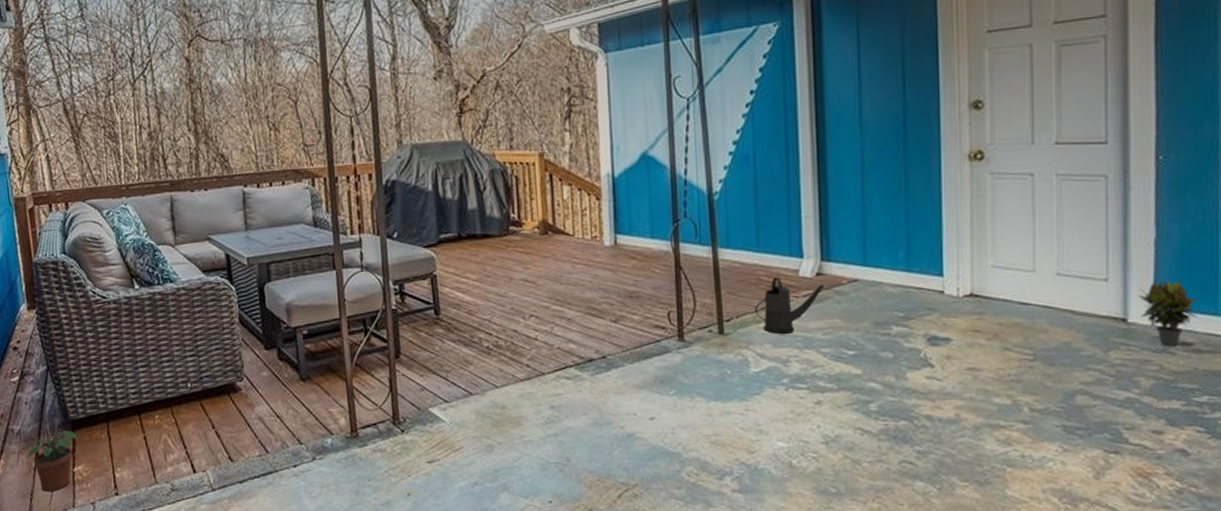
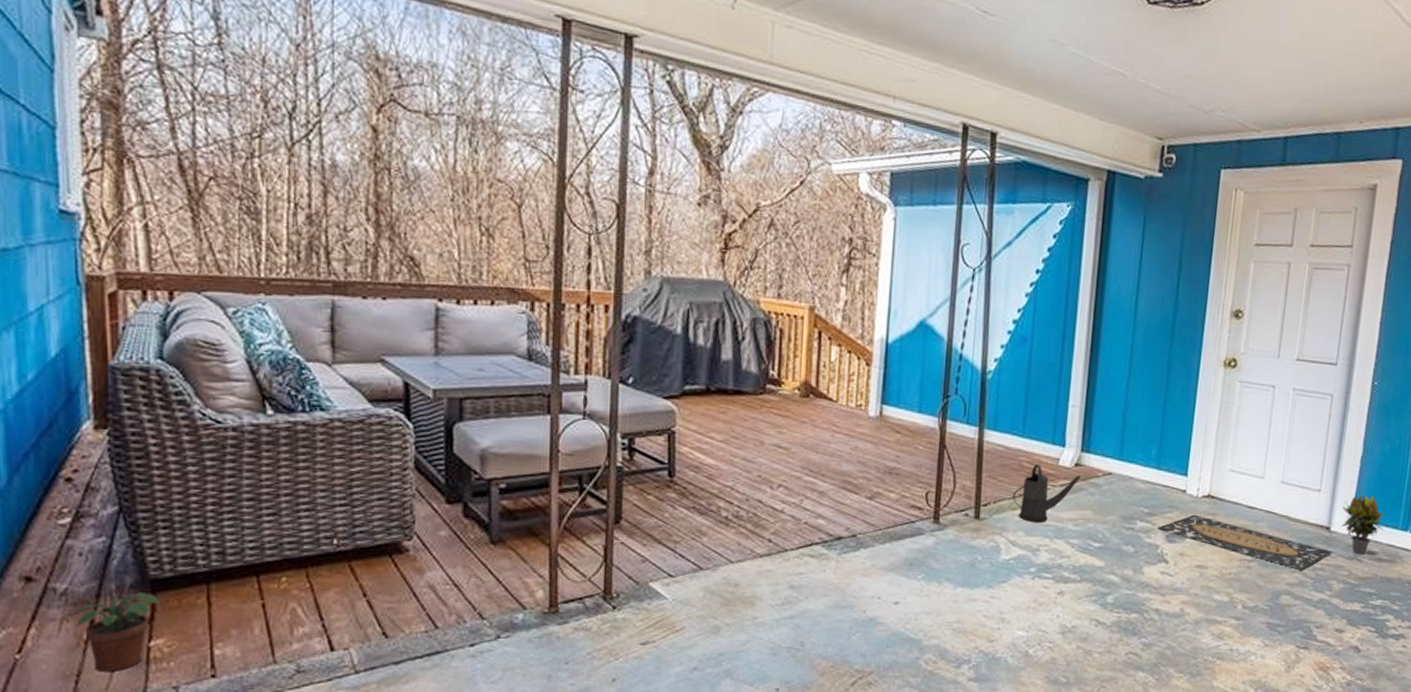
doormat: none [916,315,1134,367] -> present [1157,514,1332,570]

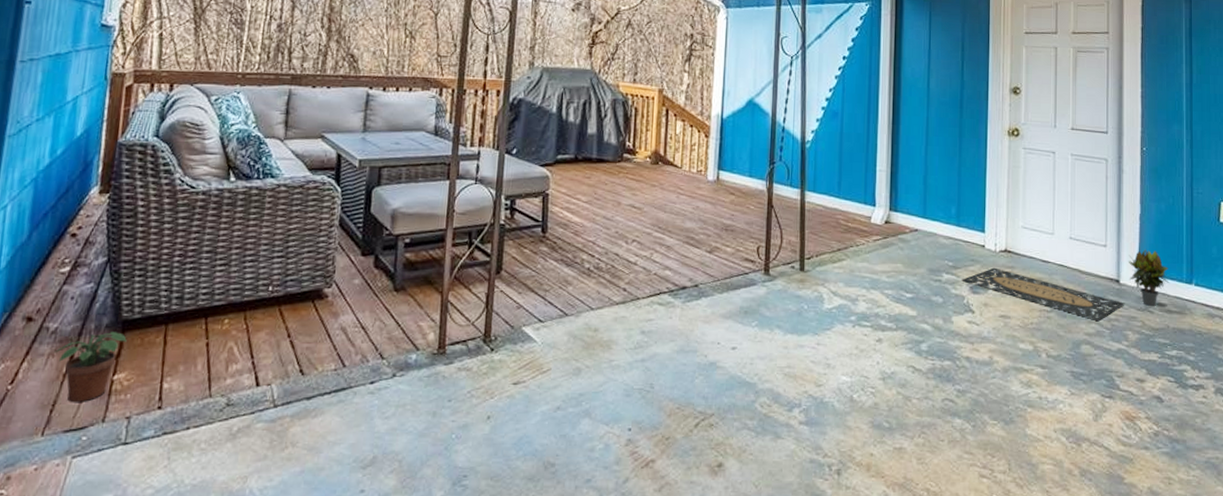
watering can: present [1012,464,1080,522] -> none [832,222,890,274]

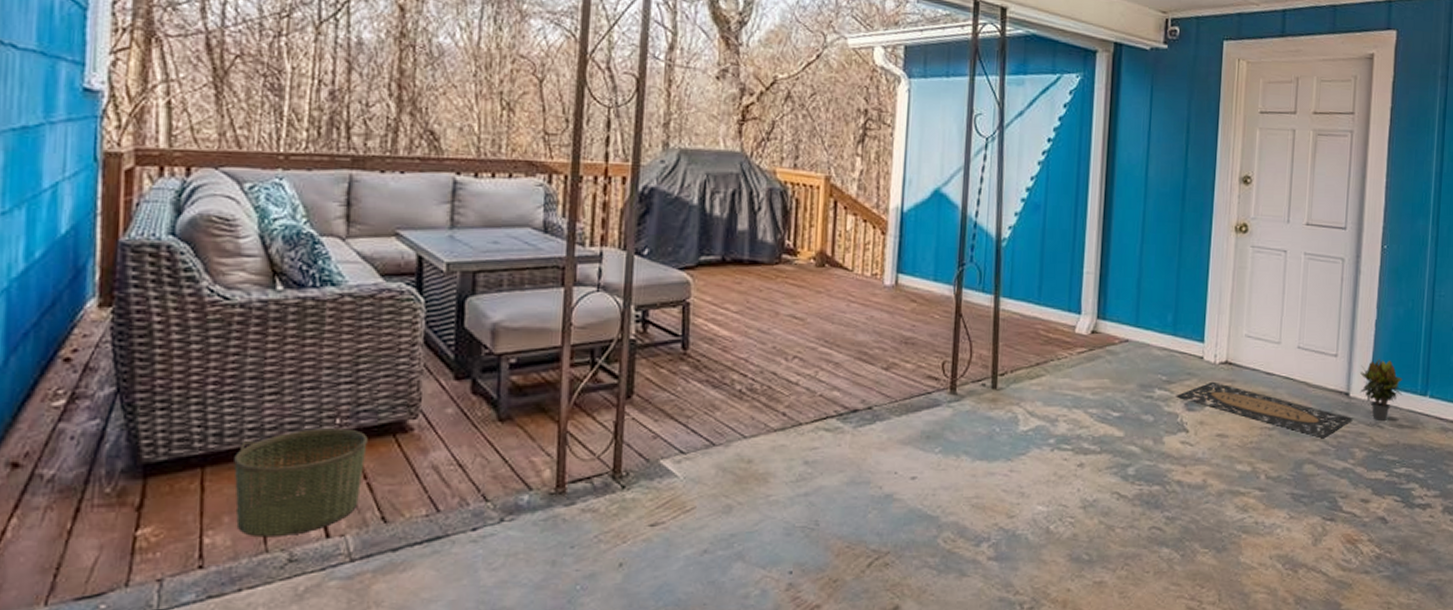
potted plant: present [53,332,127,402] -> none [51,478,151,564]
basket: none [189,294,293,385] -> present [234,428,368,538]

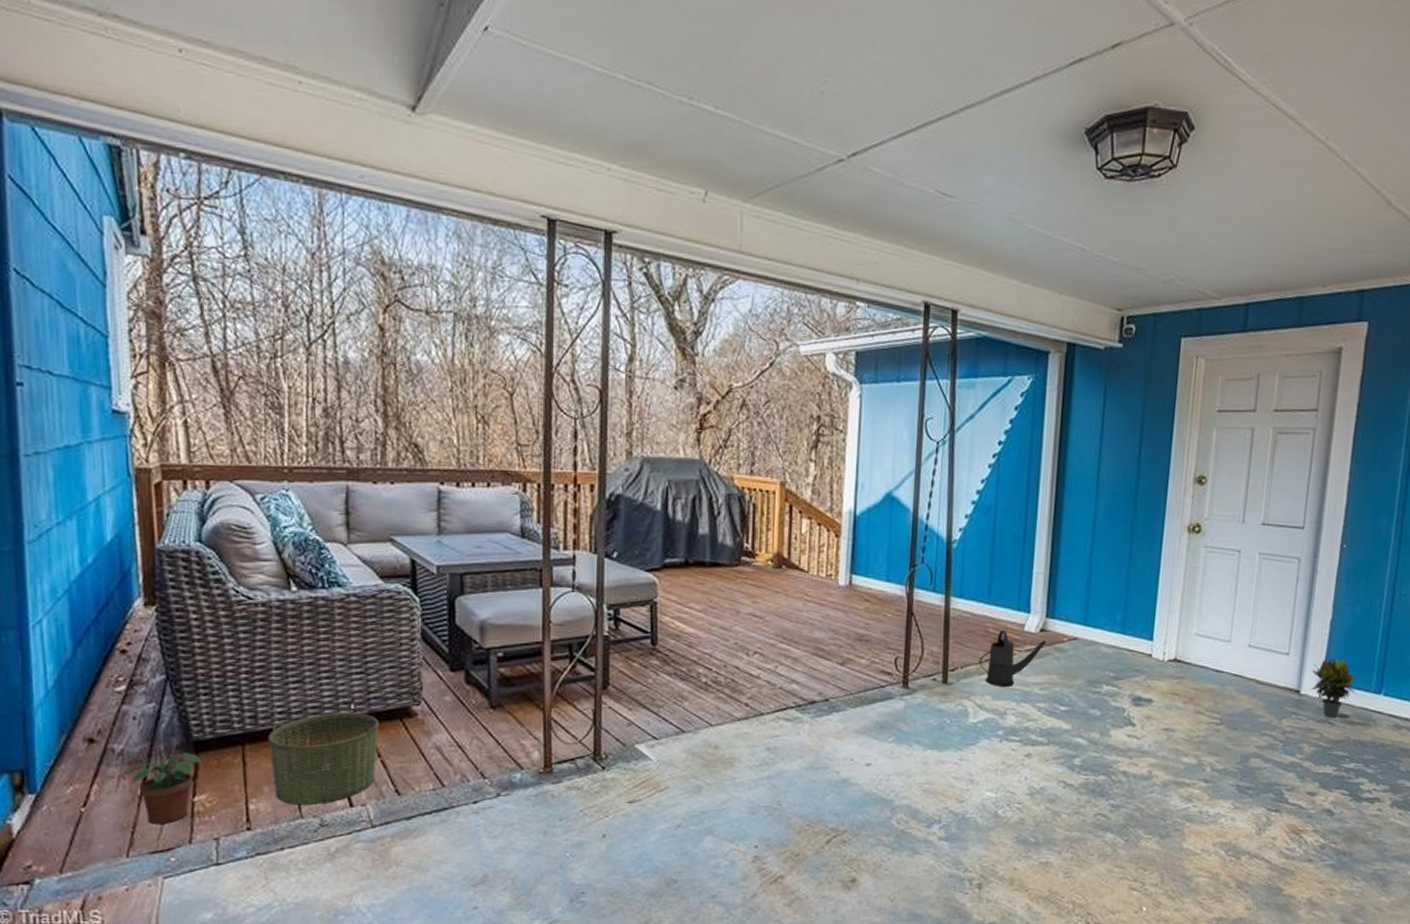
potted plant: none [51,478,151,564] -> present [123,753,202,824]
watering can: none [1029,332,1097,392] -> present [979,630,1046,687]
doormat: present [1176,381,1353,438] -> none [1123,678,1303,733]

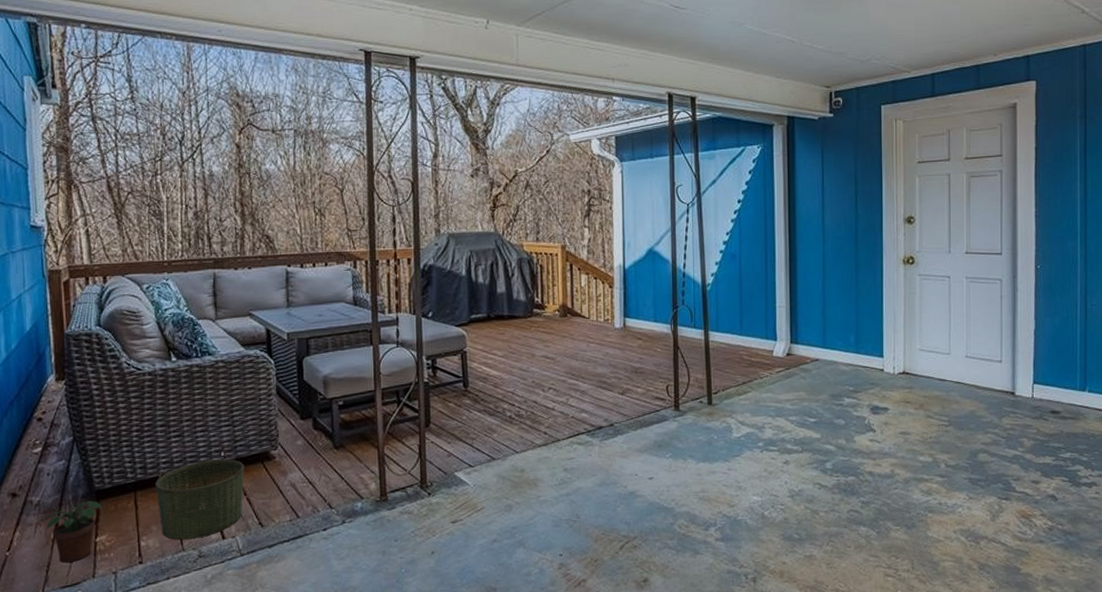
watering can: present [979,630,1046,687] -> none [737,357,792,405]
potted plant: present [1310,657,1356,717] -> none [1024,362,1064,414]

